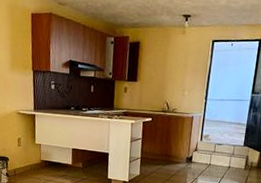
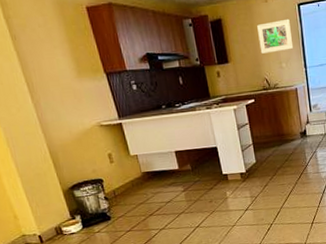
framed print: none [167,52,201,81] -> present [257,18,293,54]

